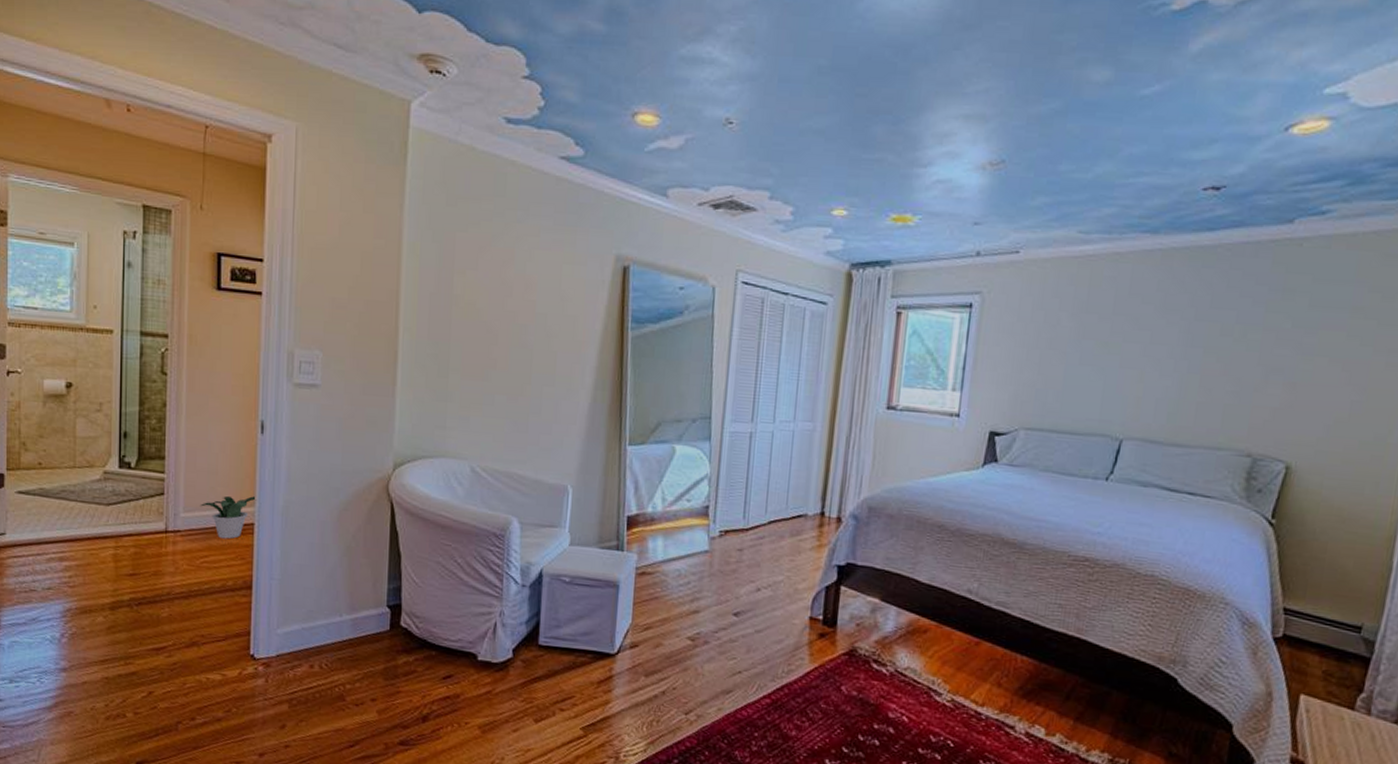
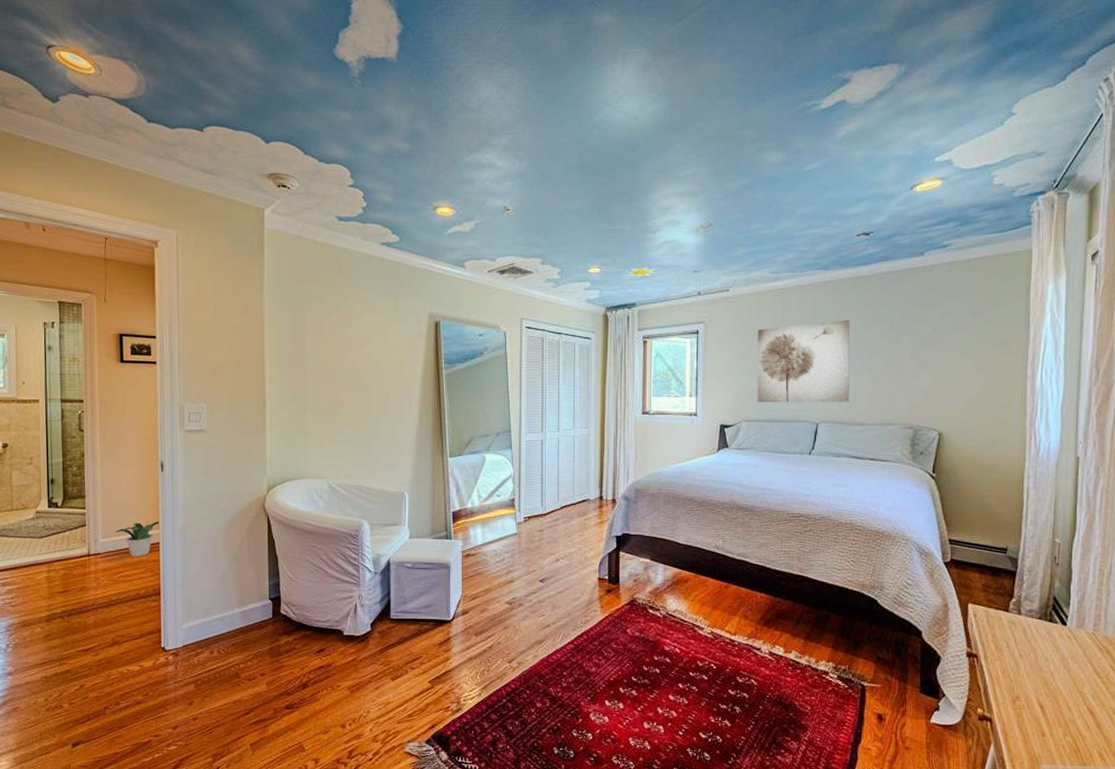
wall art: none [1042,303,1180,415] -> present [757,320,850,403]

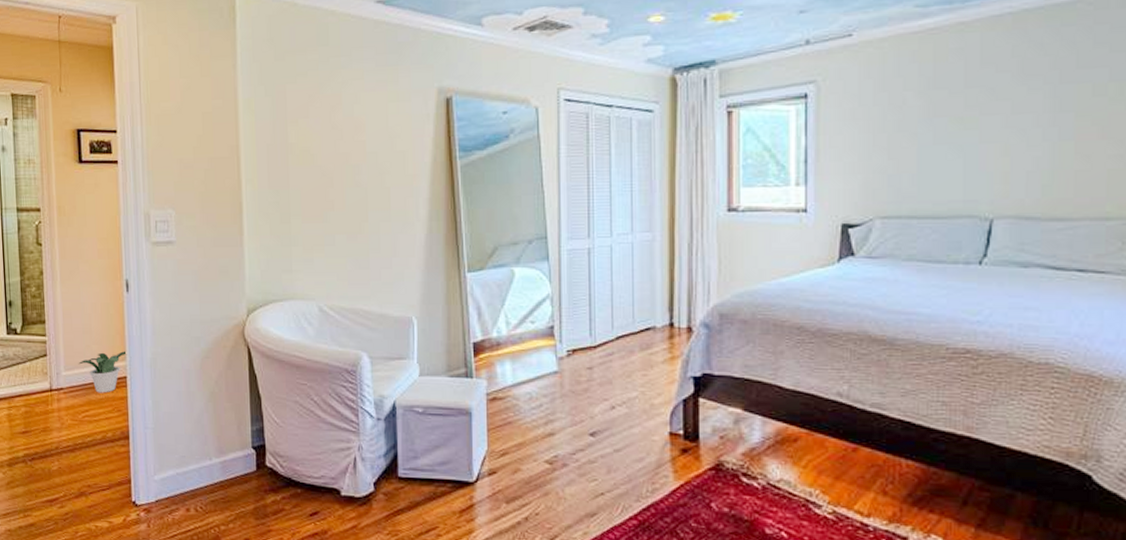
wall art: present [757,320,850,403] -> none [895,68,1043,192]

